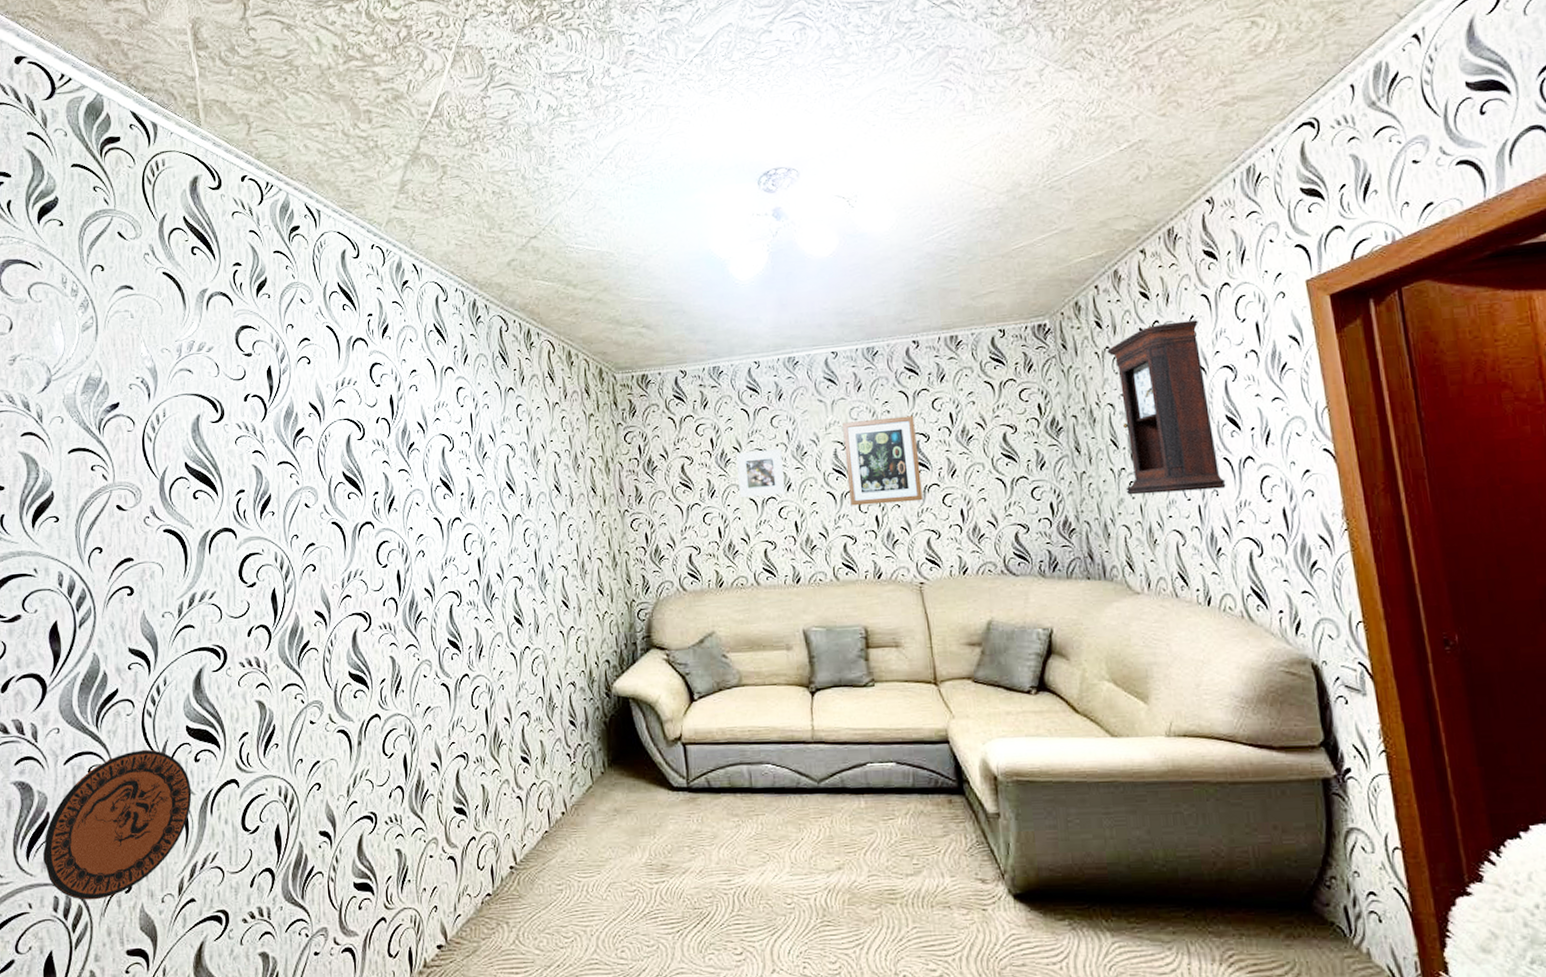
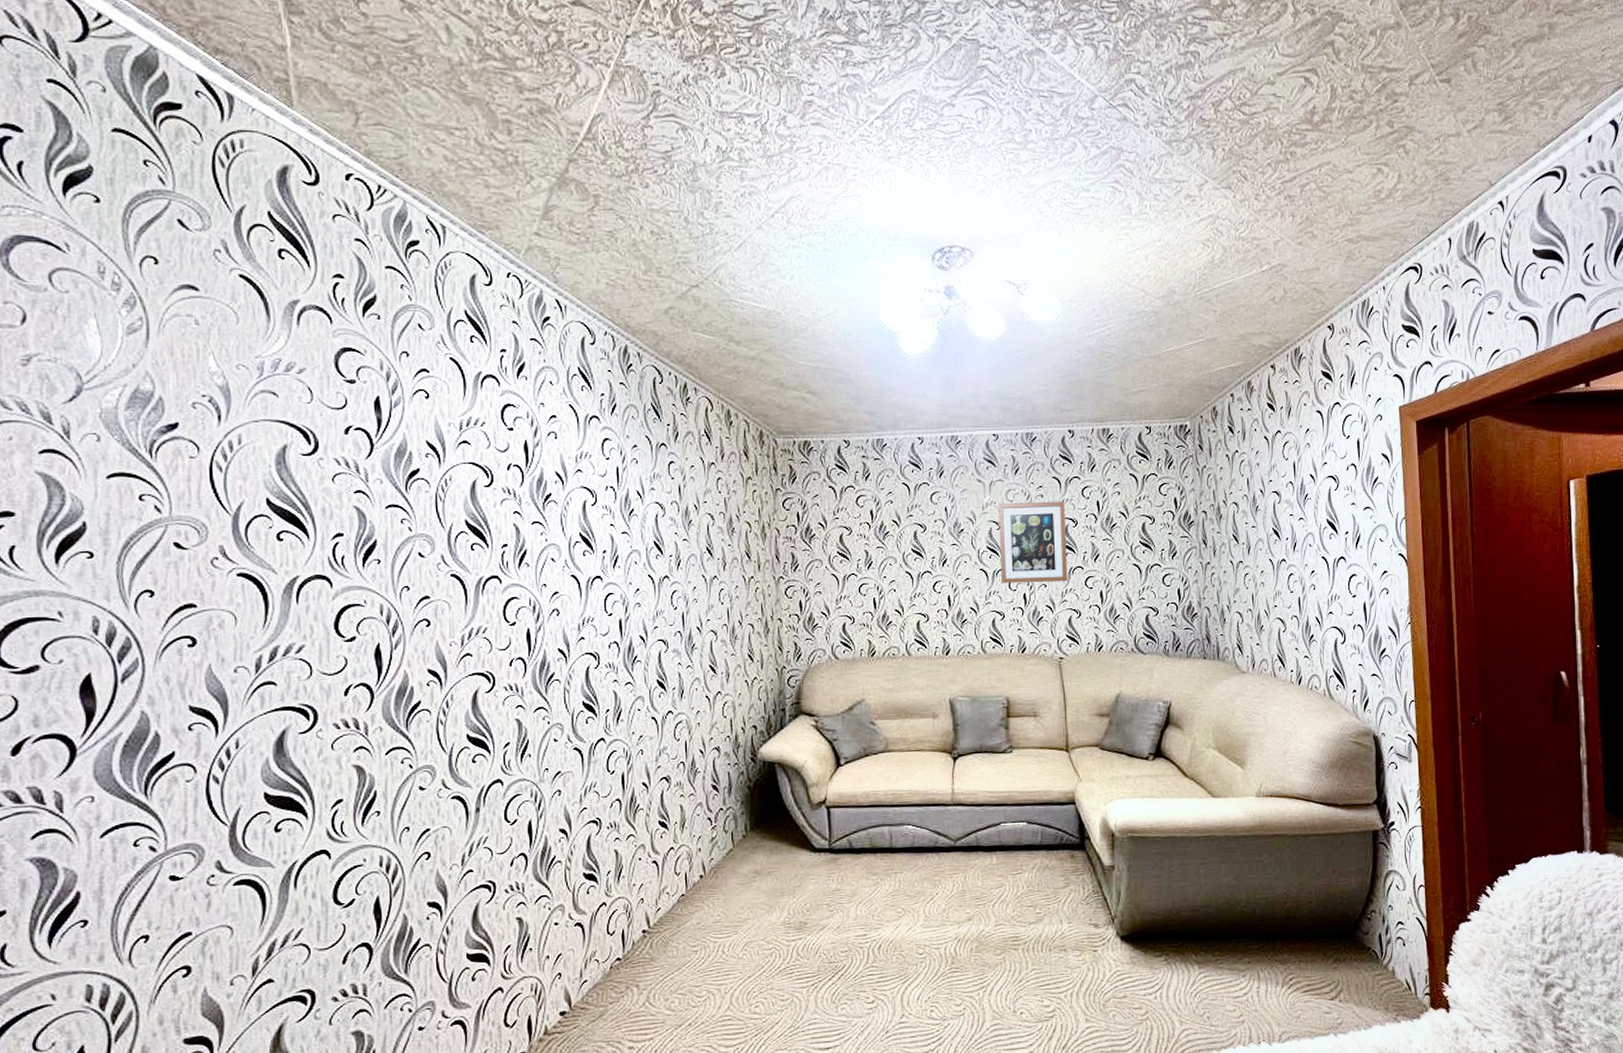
decorative plate: present [43,749,192,900] -> none [71,819,271,988]
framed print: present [736,449,785,498] -> none [895,525,940,571]
pendulum clock: present [1107,320,1226,495] -> none [1236,433,1322,586]

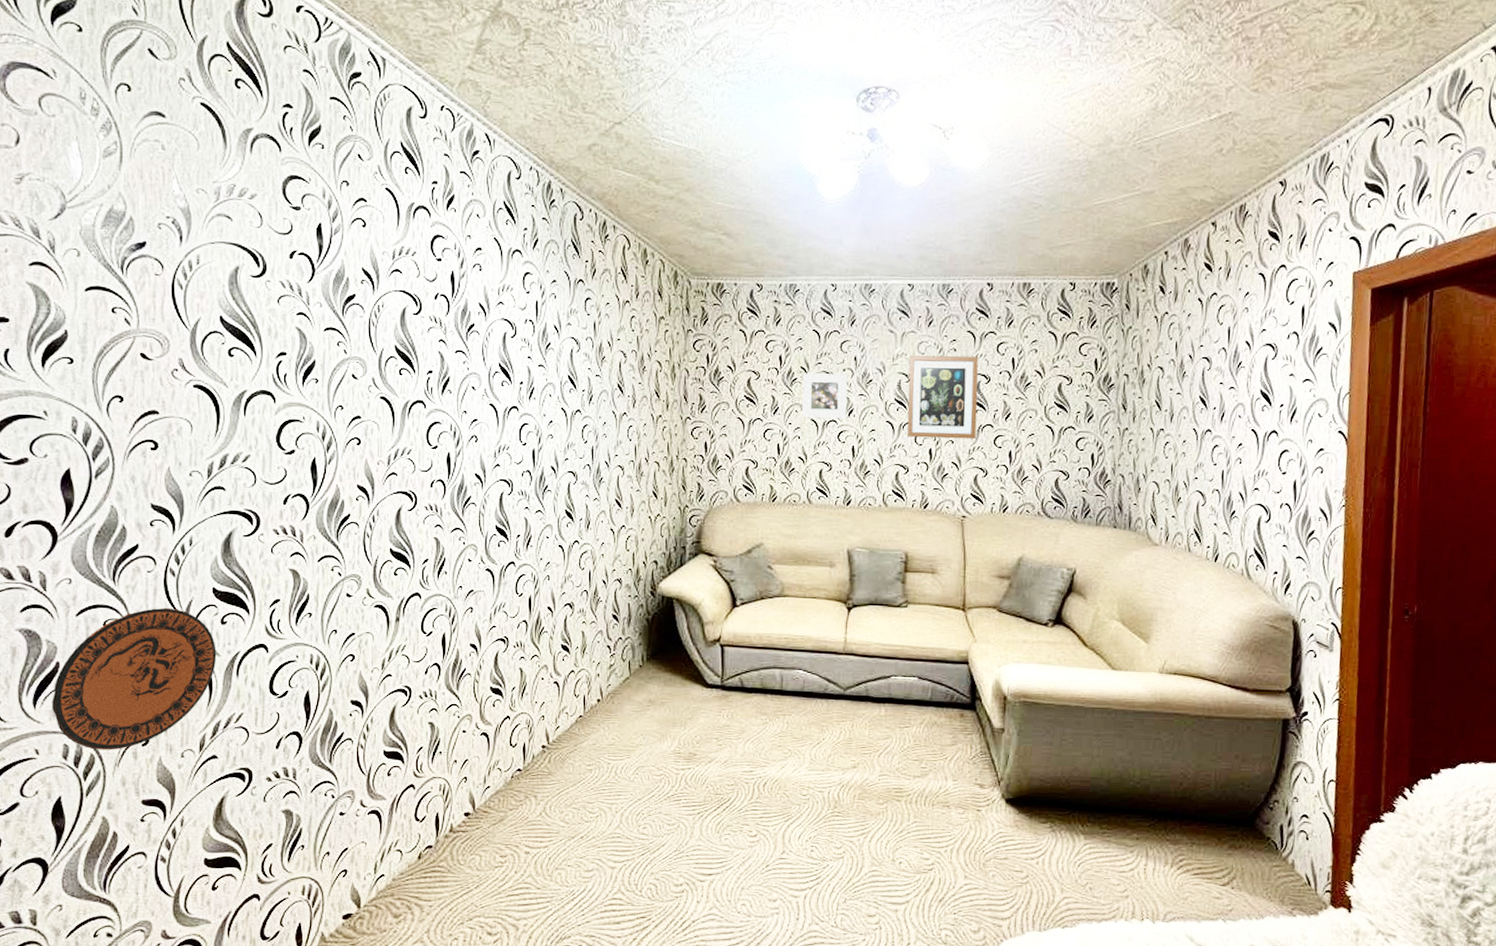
decorative plate: none [71,819,271,988] -> present [52,607,217,751]
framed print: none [895,525,940,571] -> present [802,373,848,418]

